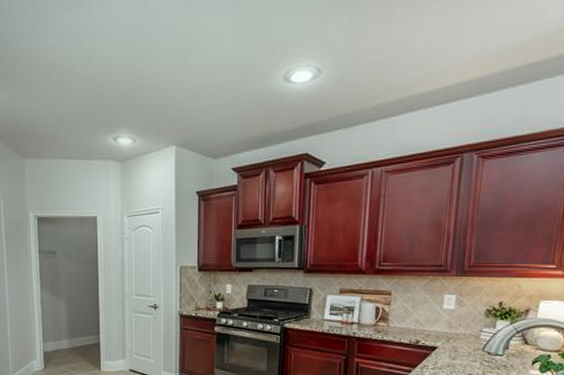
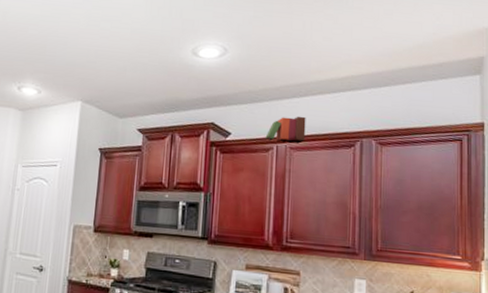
books: none [360,136,404,168] -> present [265,116,306,144]

